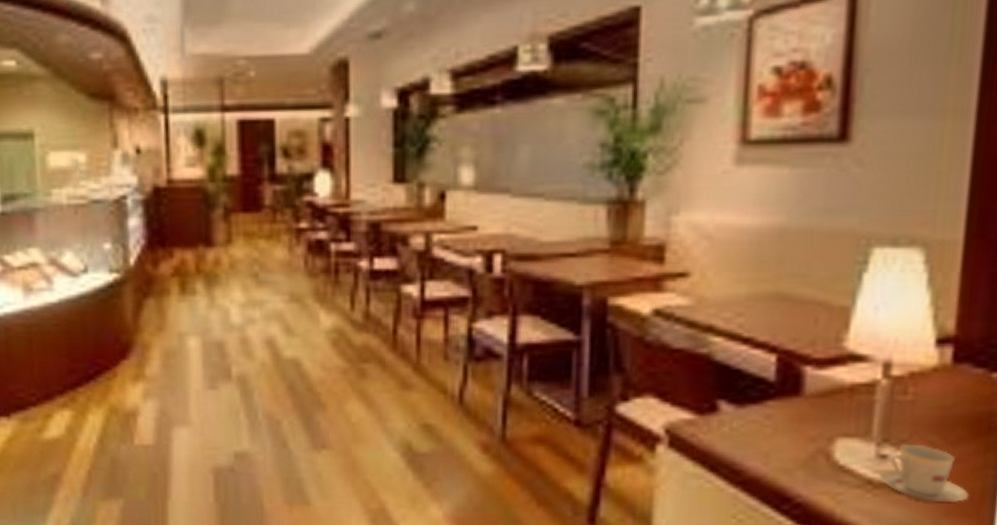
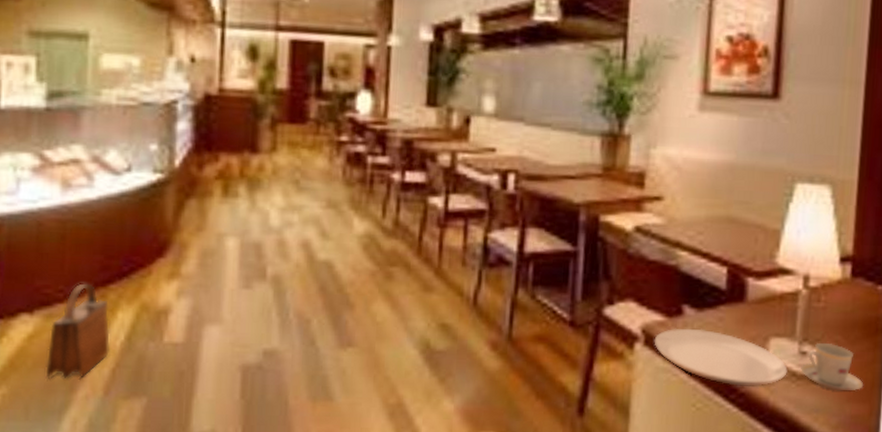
handbag: none [26,387,85,479] -> present [46,283,111,378]
plate: none [681,427,861,496] -> present [654,328,788,387]

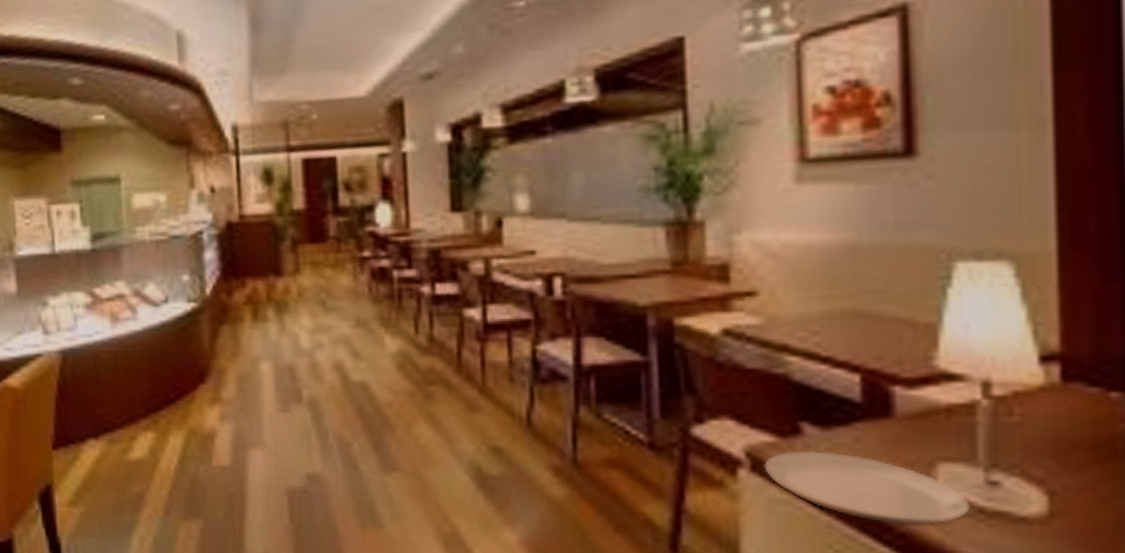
handbag: present [46,283,111,378] -> none [113,410,166,499]
teacup: present [800,343,864,392] -> none [991,470,1102,536]

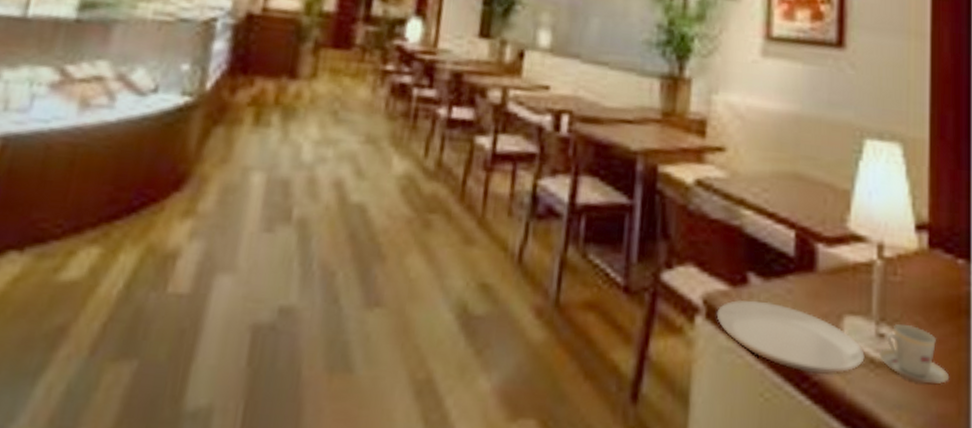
teacup: none [991,470,1102,536] -> present [879,324,950,385]

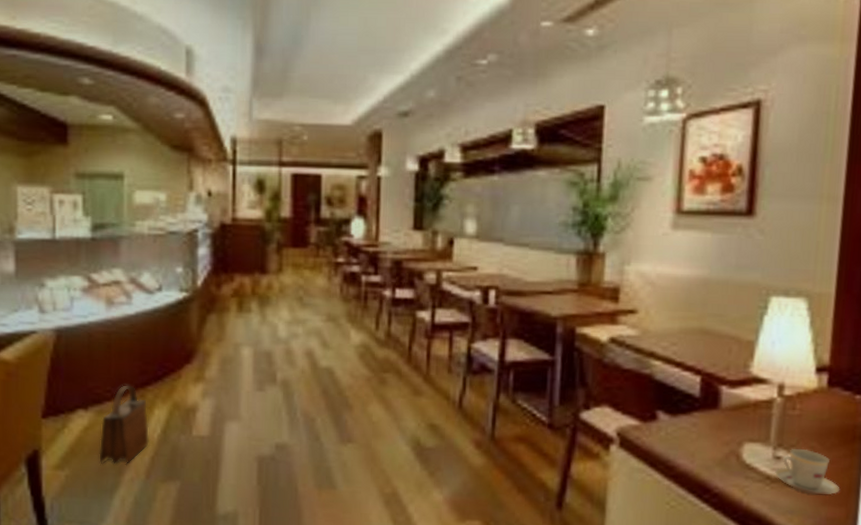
handbag: none [27,217,111,332] -> present [99,385,150,464]
plate: present [716,299,865,374] -> none [629,432,762,488]

